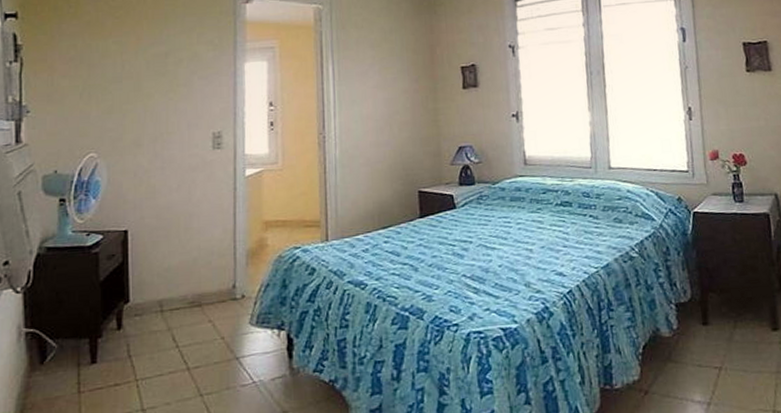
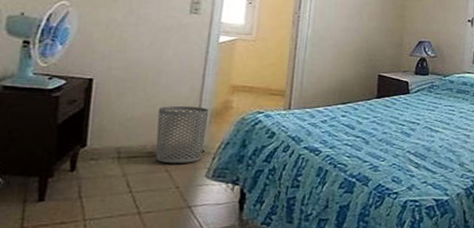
waste bin: none [194,248,245,313] -> present [155,105,209,164]

